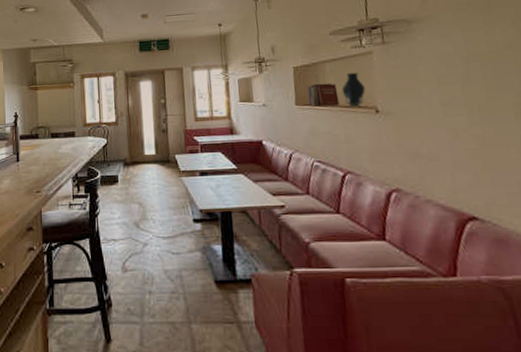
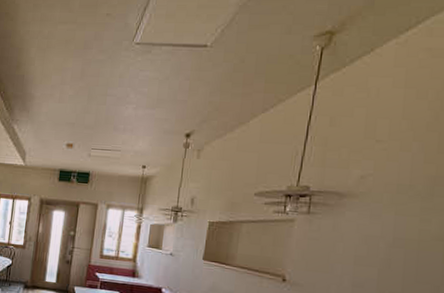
books: present [307,83,340,107] -> none [216,242,249,268]
vase: present [341,72,365,108] -> none [253,237,277,273]

